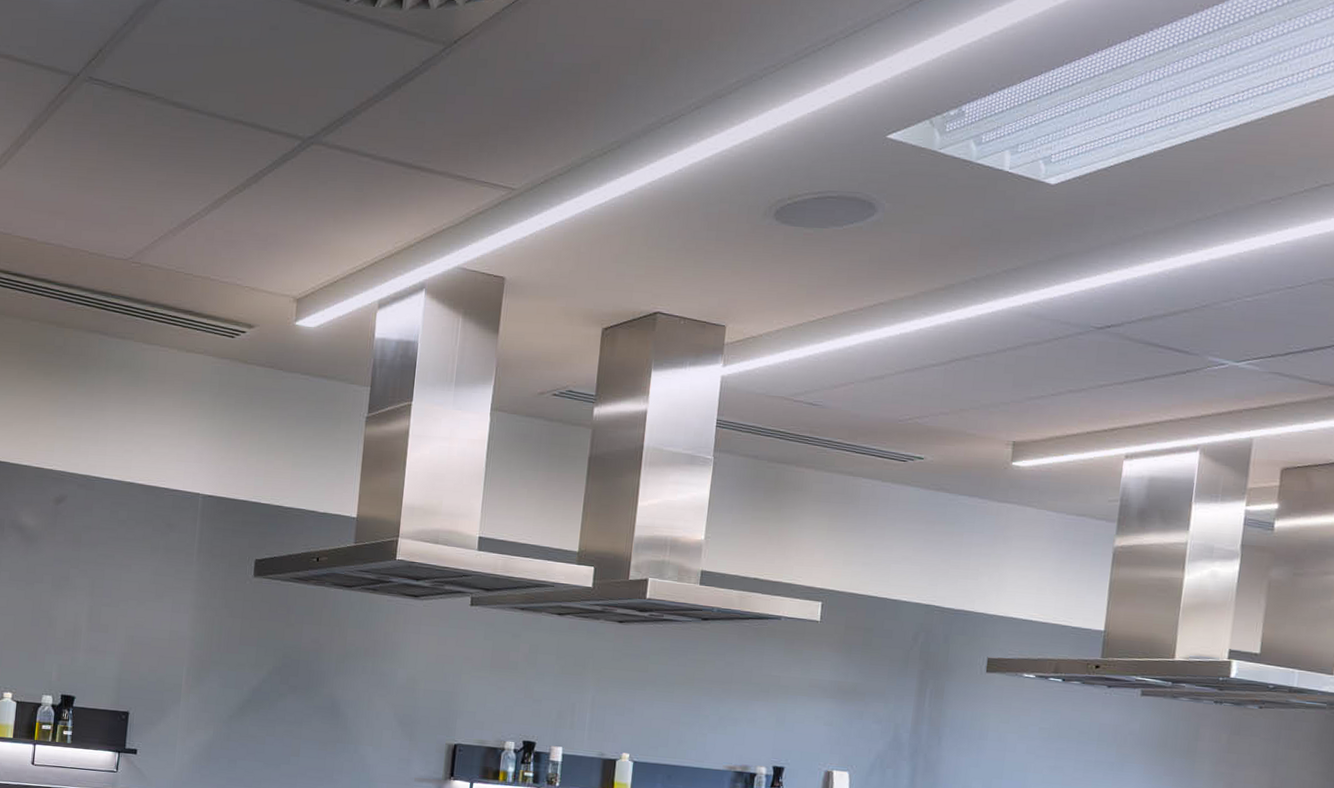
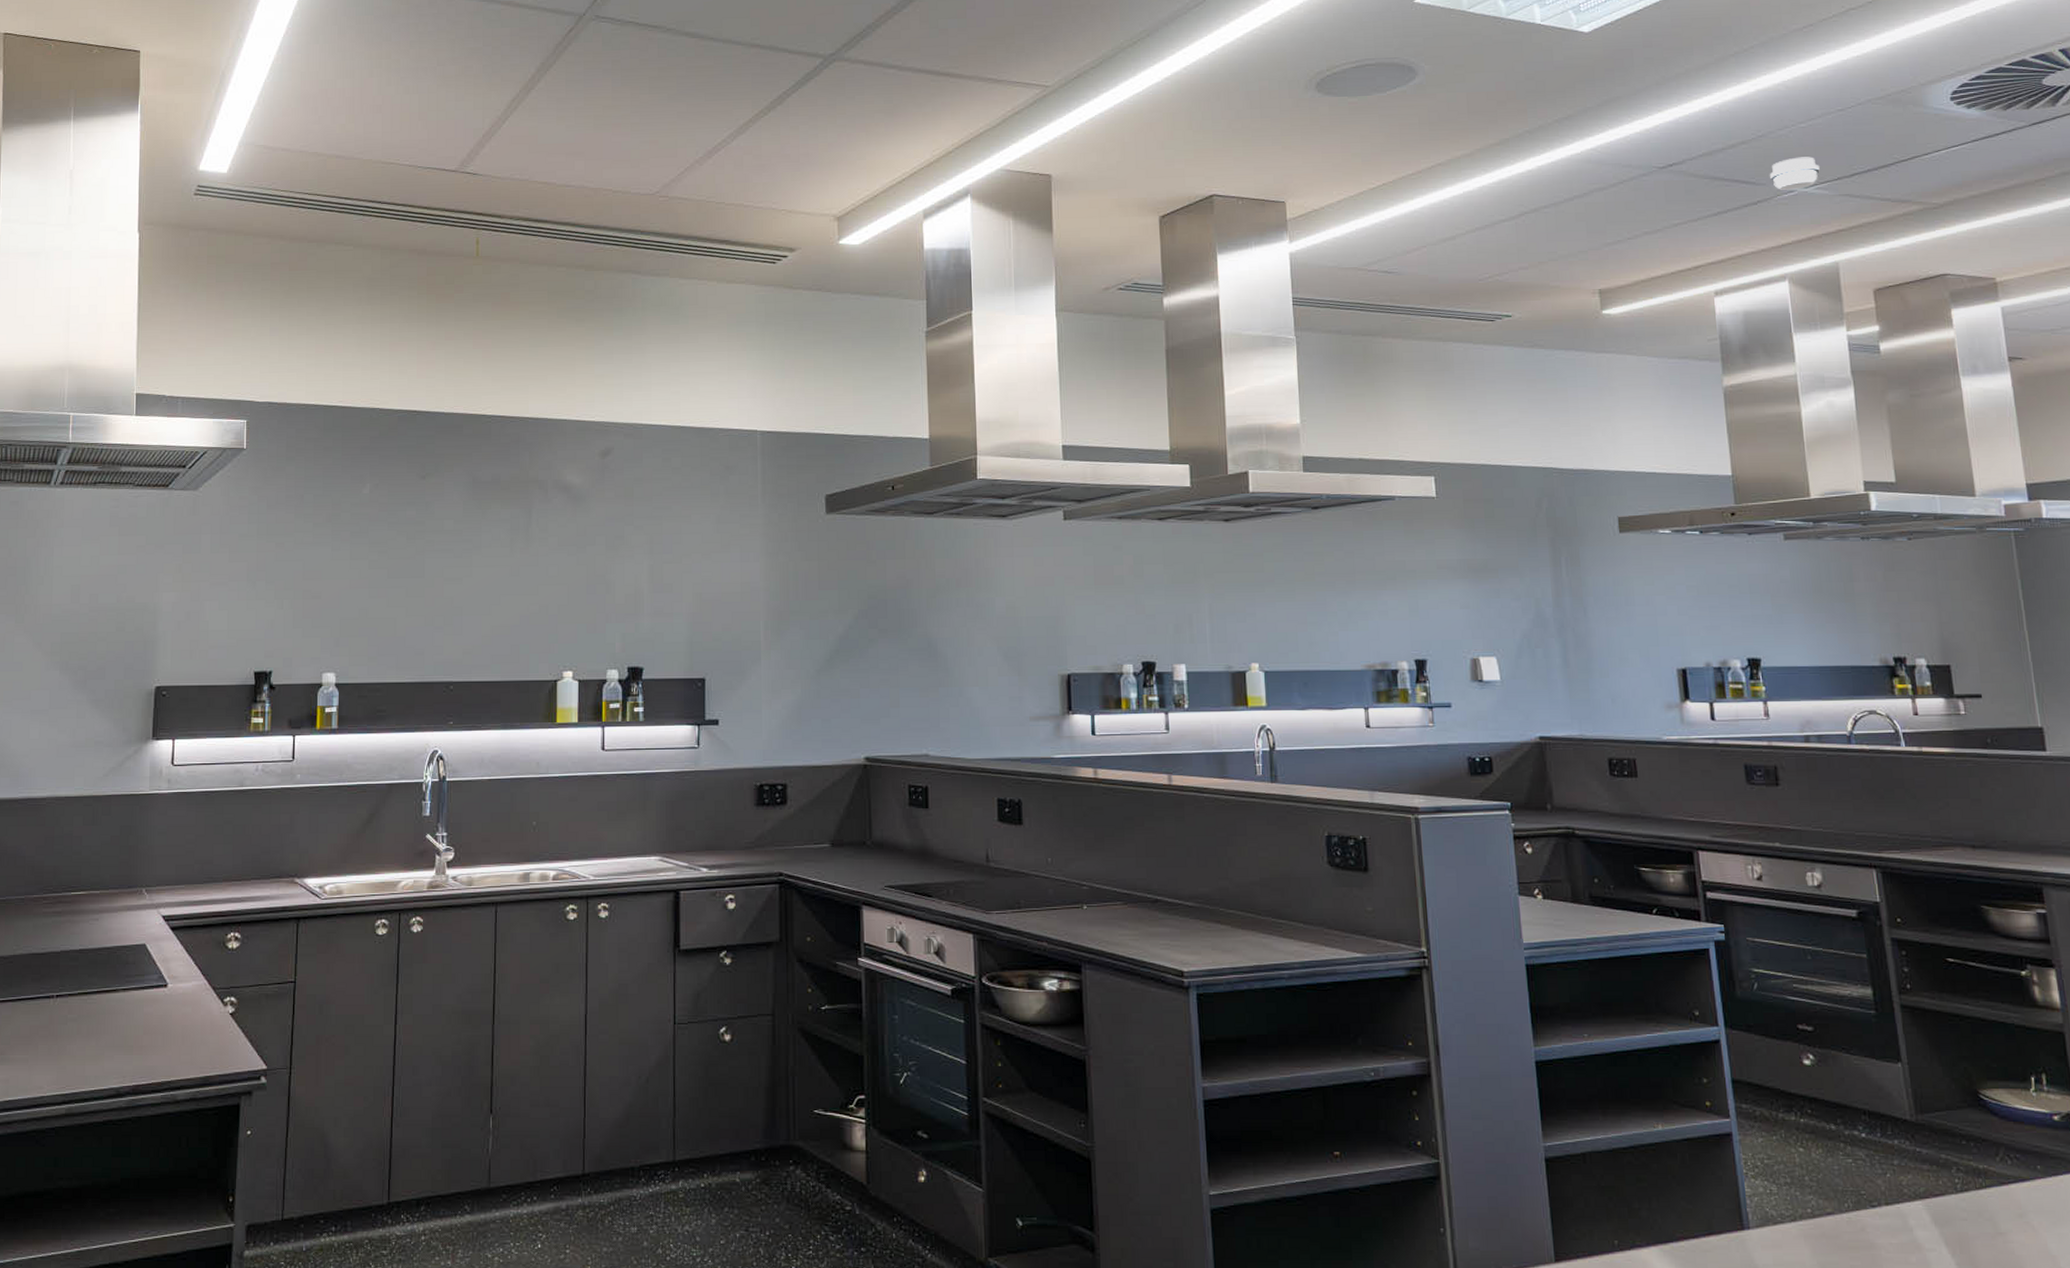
smoke detector: none [1204,330,1256,363] -> present [1769,157,1820,190]

